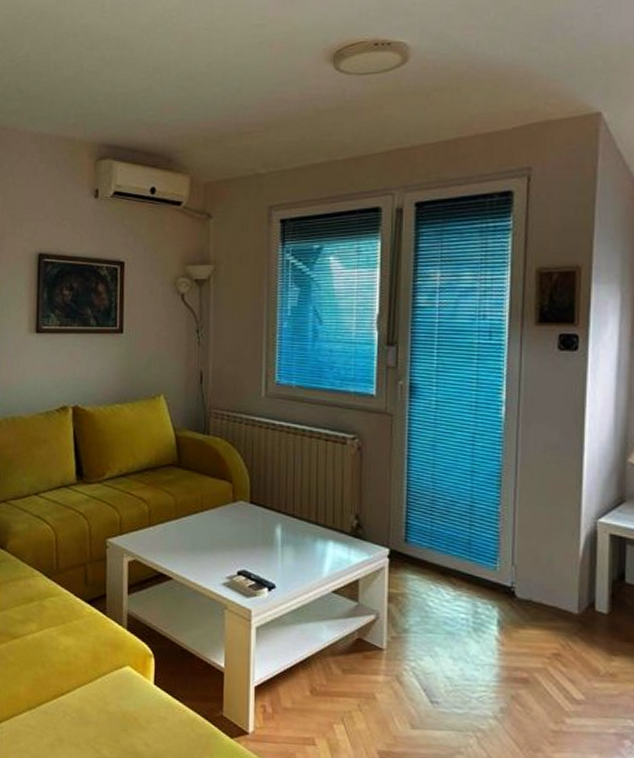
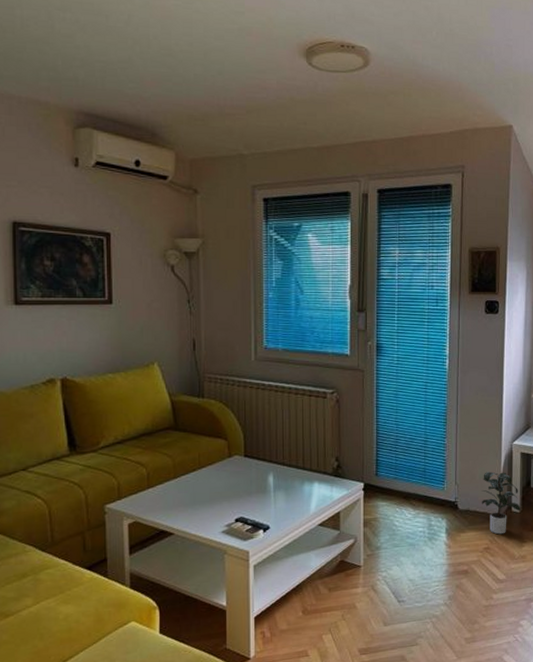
potted plant: none [550,554,608,640] -> present [482,471,520,535]

